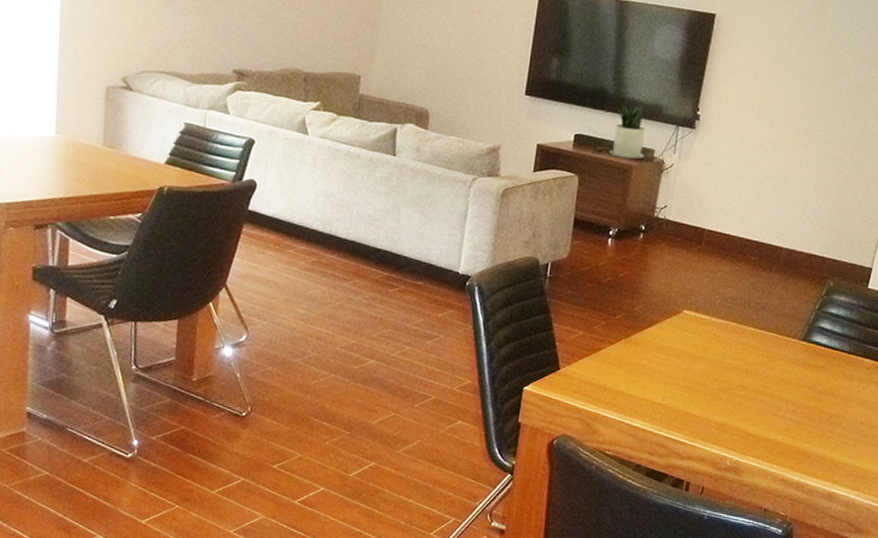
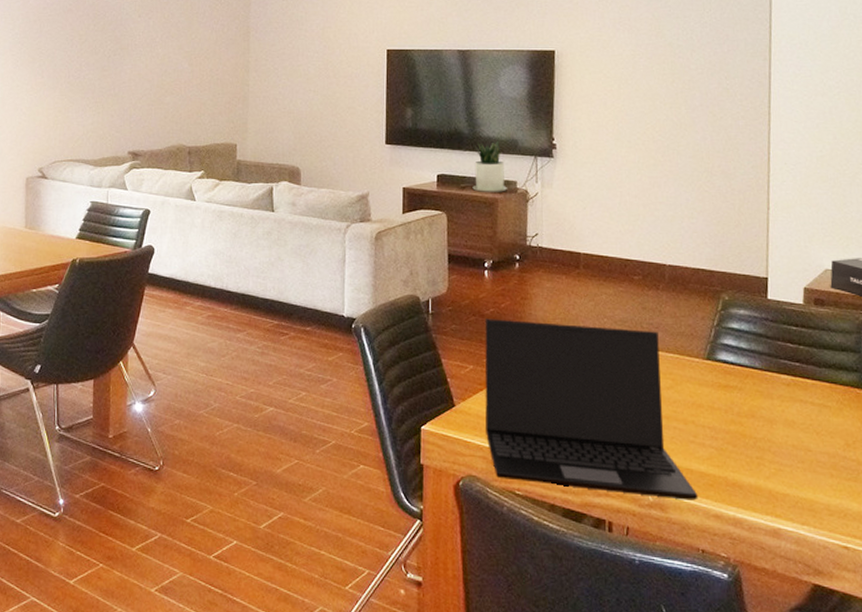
laptop: none [585,286,771,466] -> present [485,318,698,501]

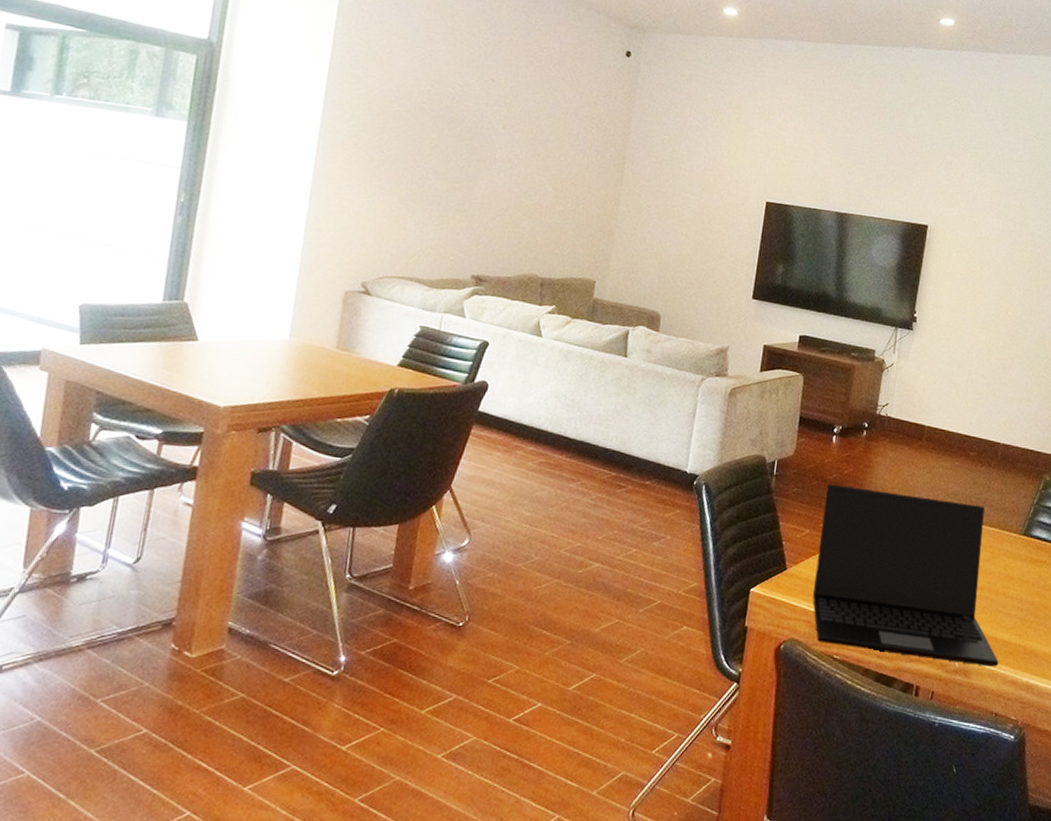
planter: present [472,140,507,193] -> none [832,306,866,360]

